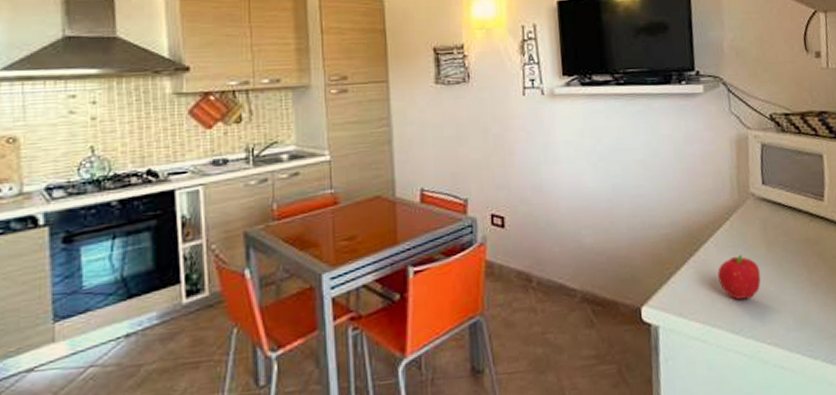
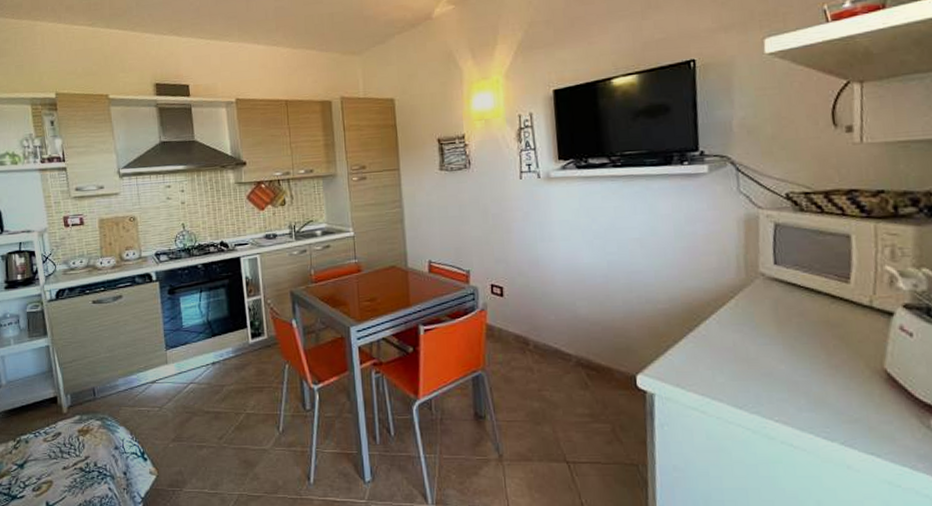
fruit: present [717,254,761,300] -> none [719,332,770,377]

